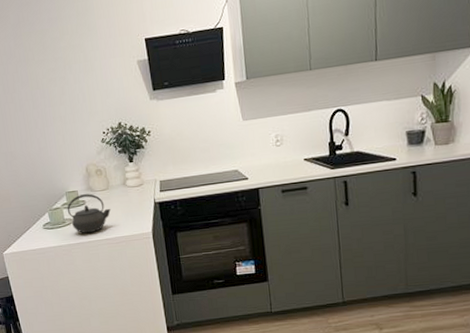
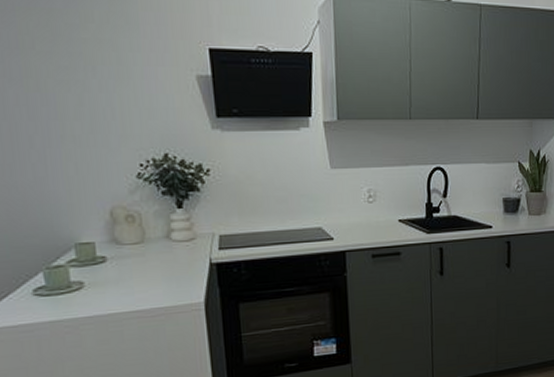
kettle: present [67,193,112,234] -> none [75,247,147,304]

